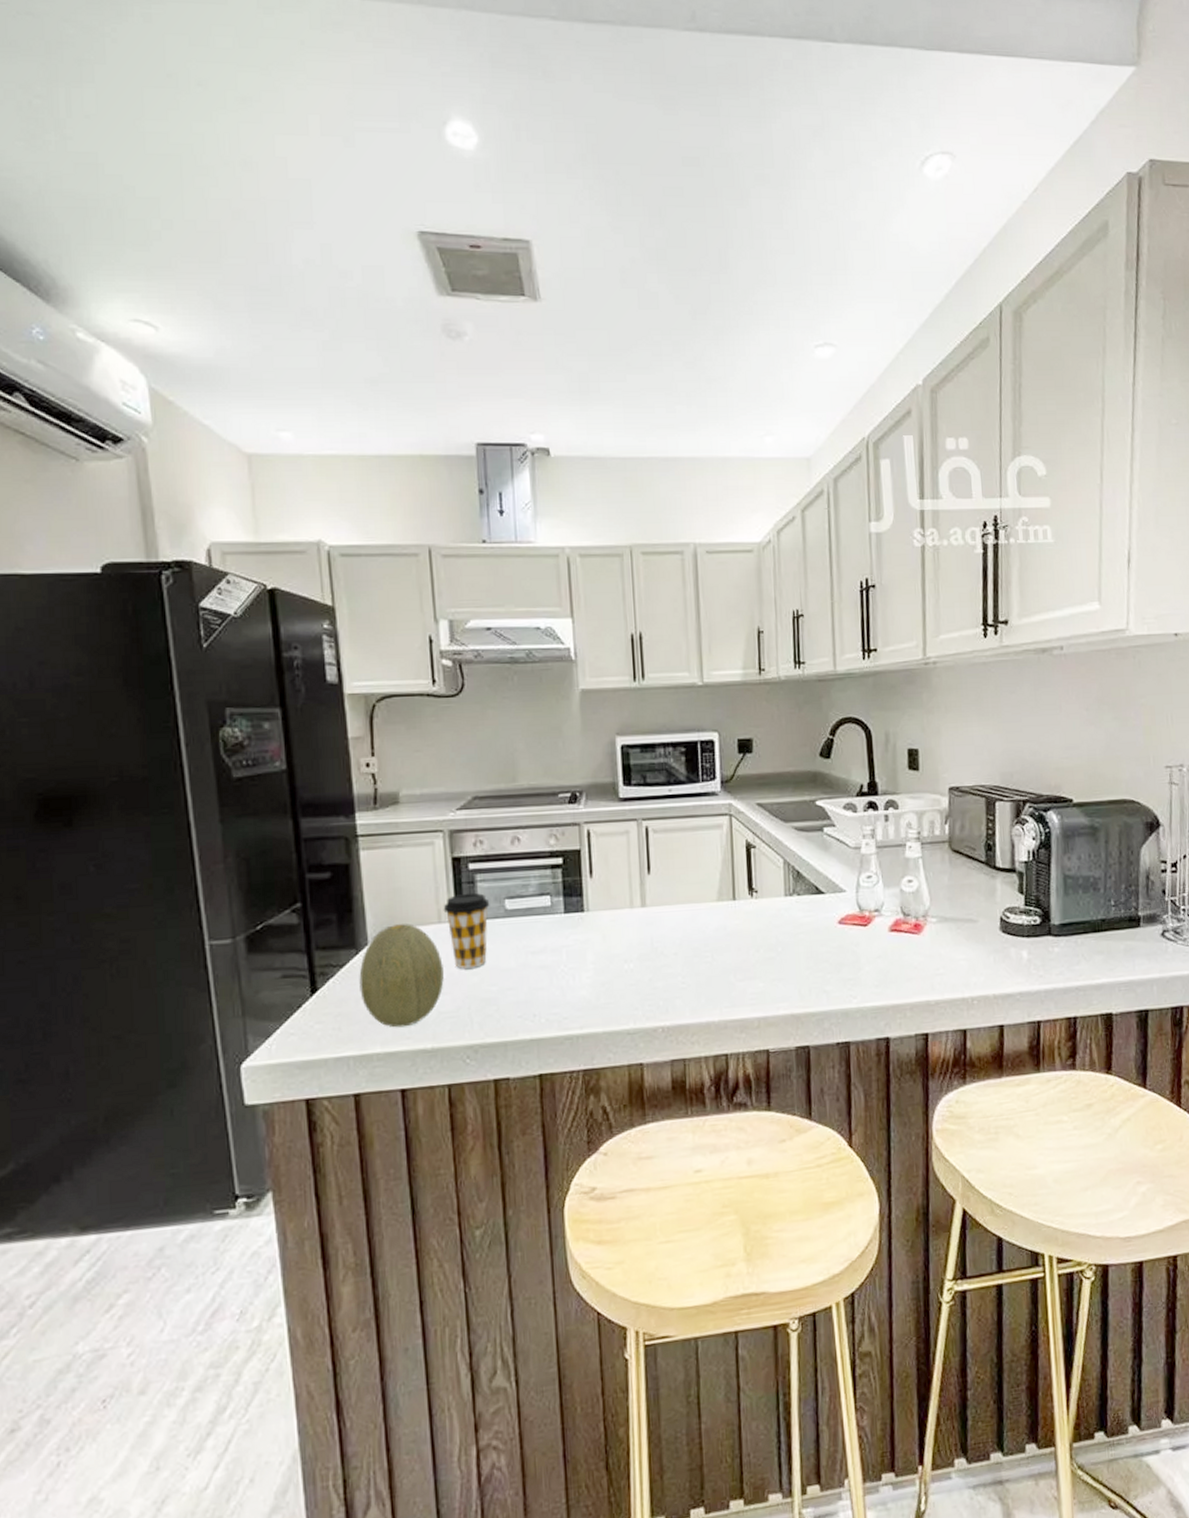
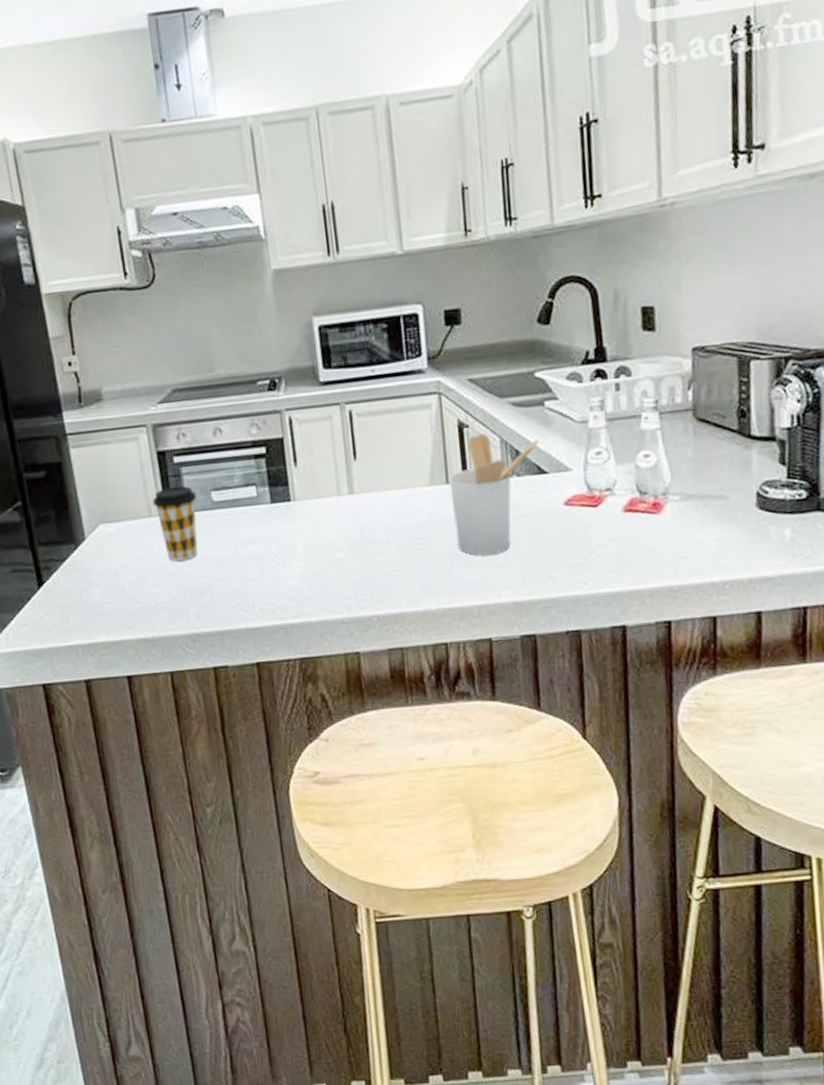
fruit: present [359,924,444,1028] -> none [79,518,159,618]
utensil holder: none [735,854,818,969] -> present [448,433,539,555]

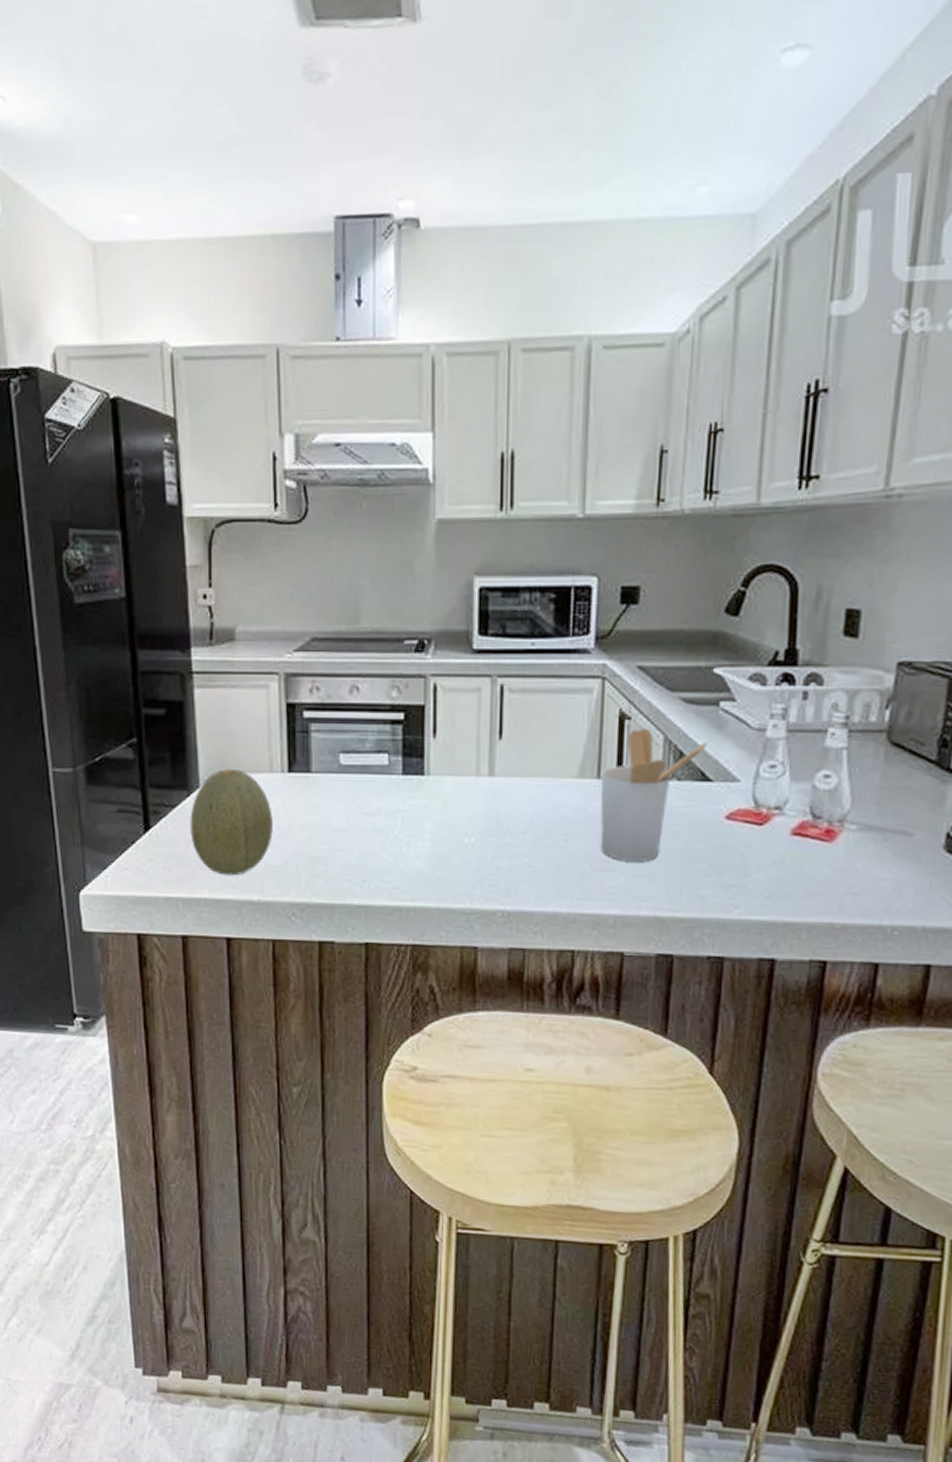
fruit: none [79,518,159,618] -> present [190,769,273,876]
coffee cup: present [152,486,198,561] -> none [275,743,324,823]

